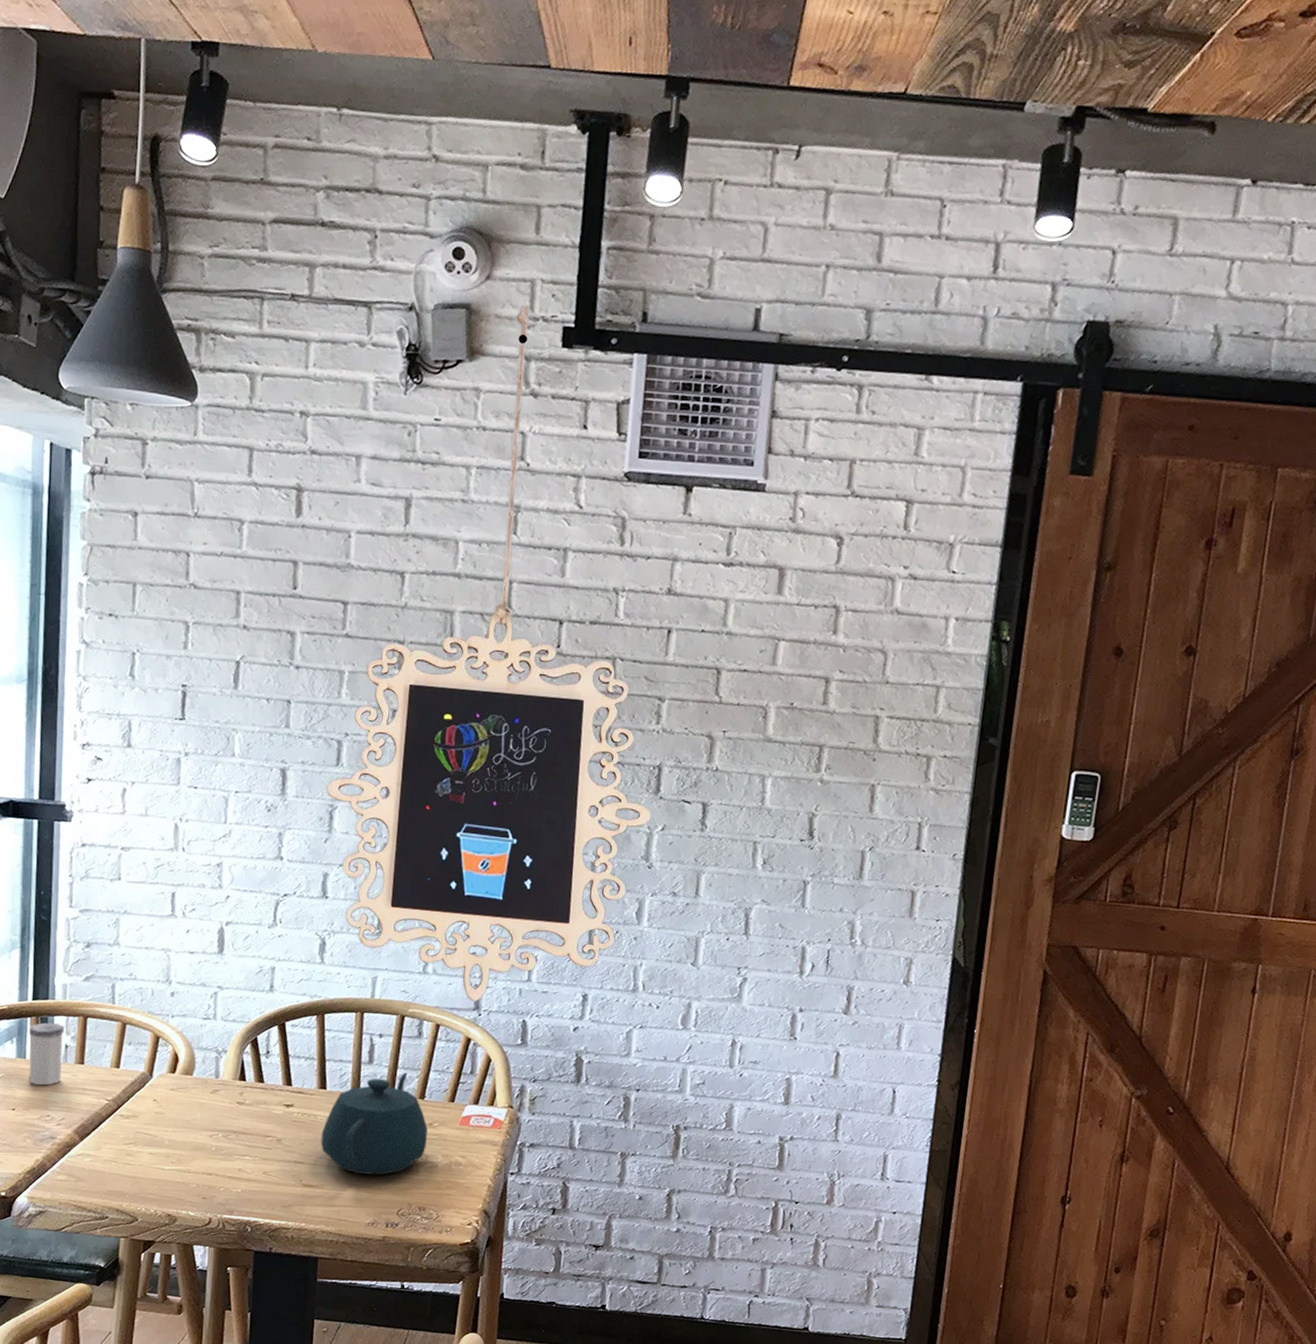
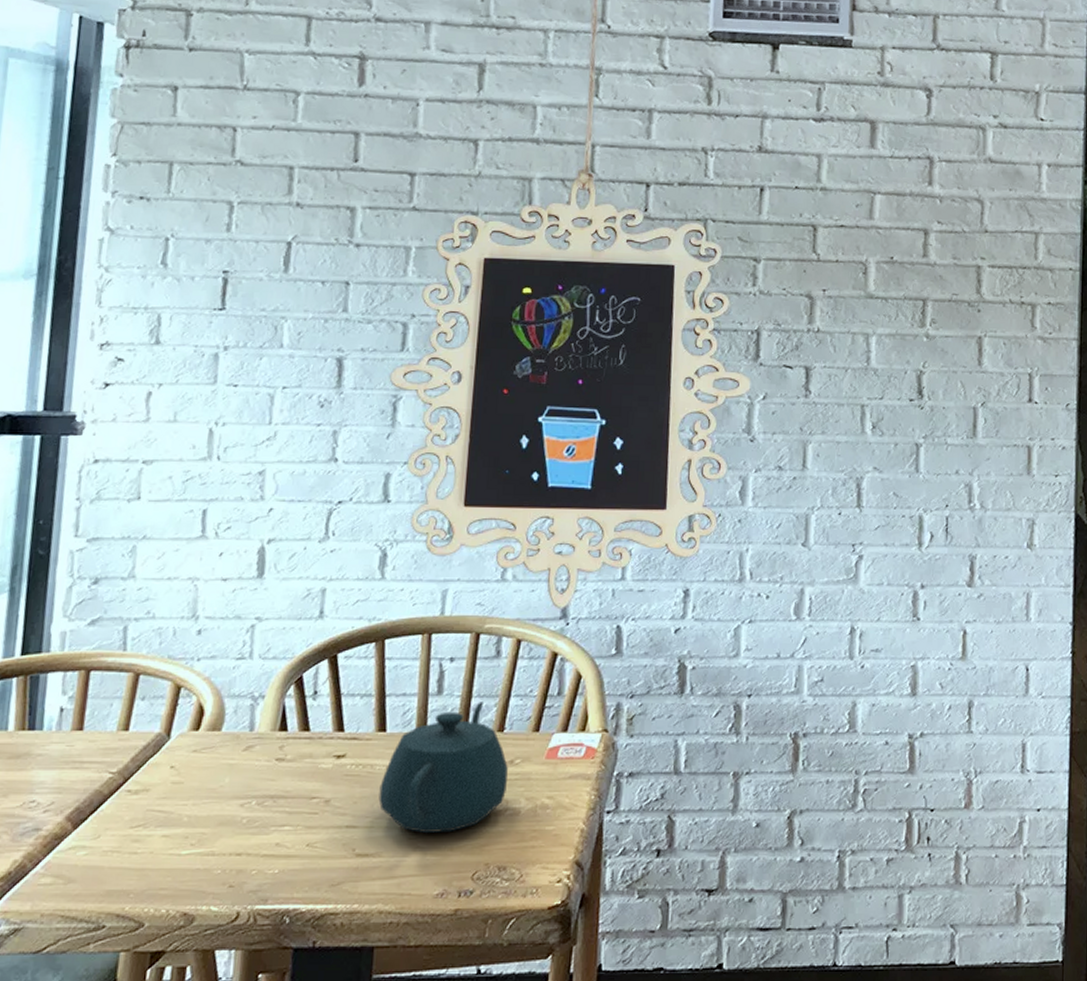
salt shaker: present [28,1022,65,1086] -> none [9,682,61,763]

